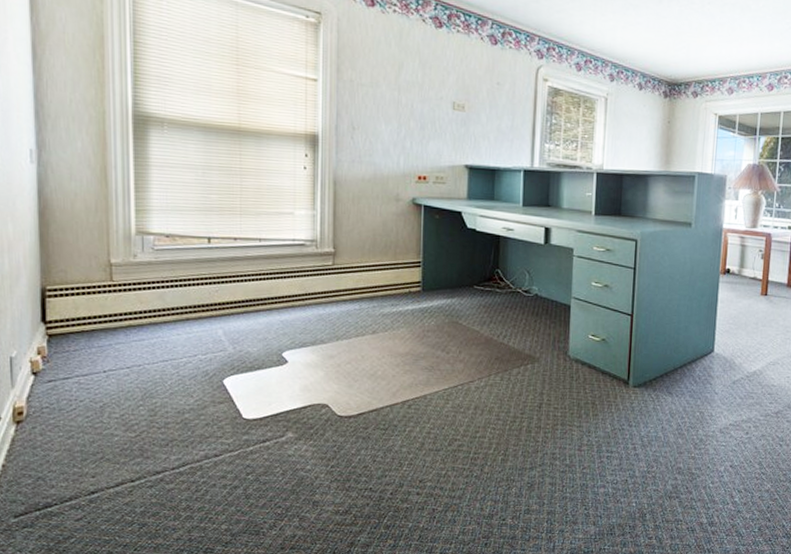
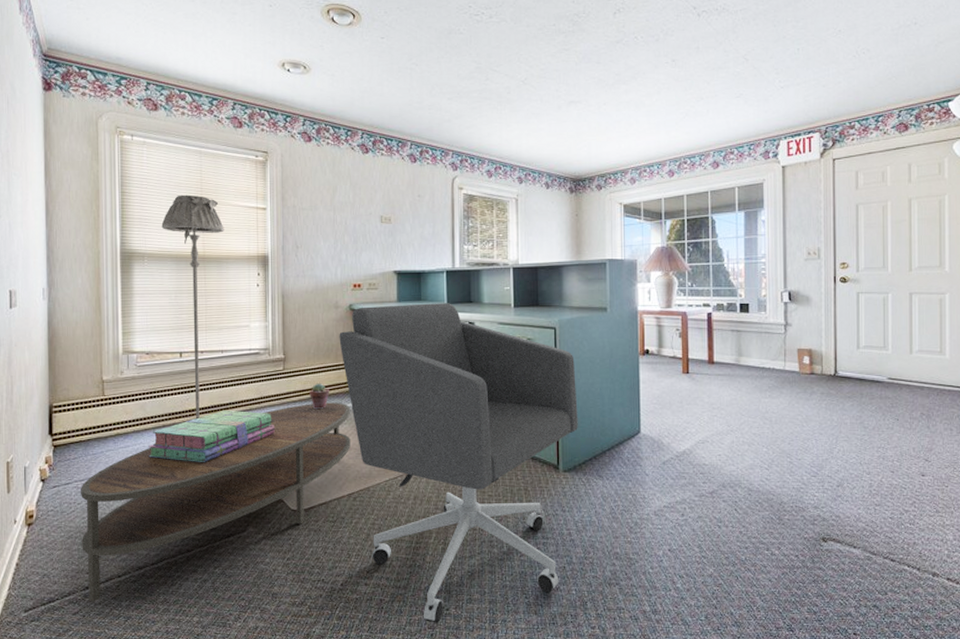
coffee table: none [83,303,408,508] -> present [81,402,351,602]
stack of books: none [168,305,321,361] -> present [148,410,275,462]
floor lamp: none [185,52,265,319] -> present [161,194,224,425]
potted succulent: none [362,282,386,311] -> present [309,383,330,410]
office chair: none [399,202,654,533] -> present [339,303,578,623]

